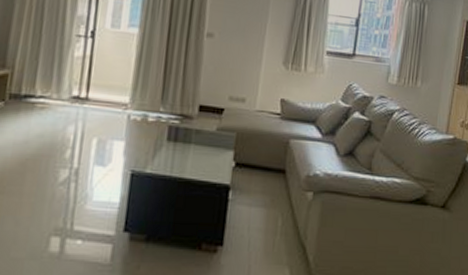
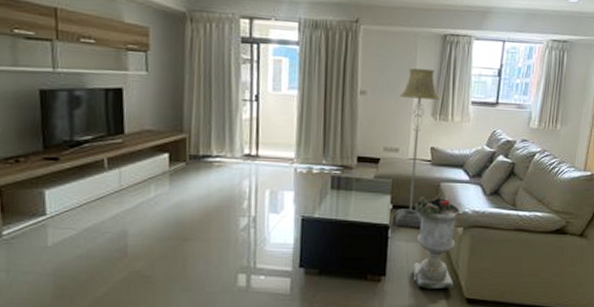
floor lamp: none [237,12,294,191] -> present [395,68,441,228]
planter: none [253,152,313,265] -> present [412,194,463,290]

